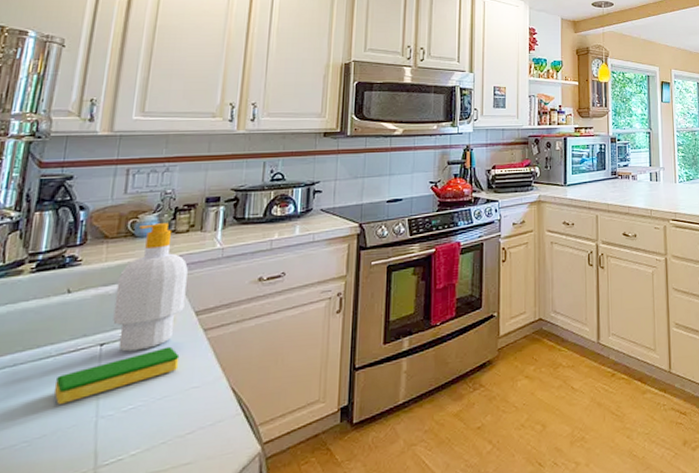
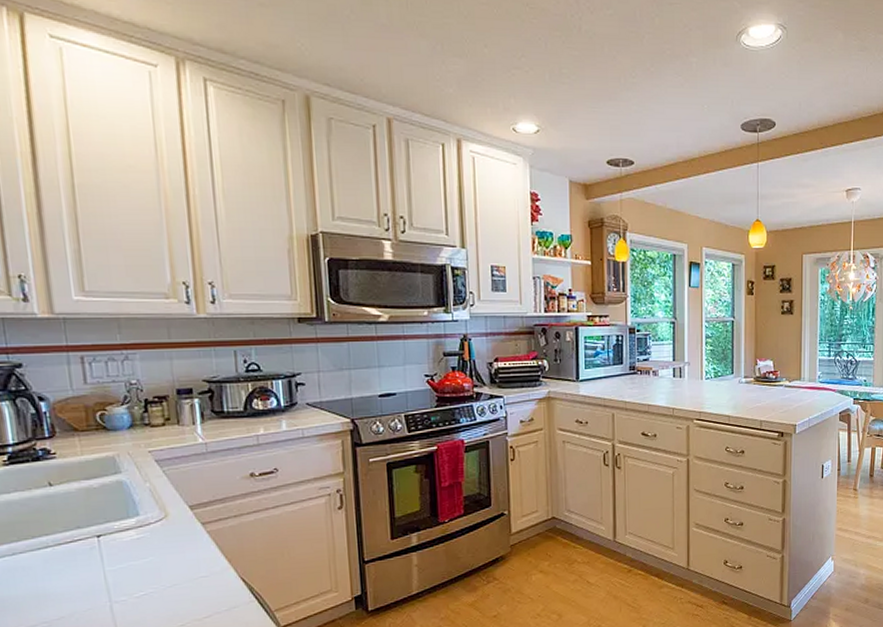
dish sponge: present [53,346,180,404] -> none [60,539,183,590]
soap bottle: present [113,223,188,352] -> none [99,416,177,543]

